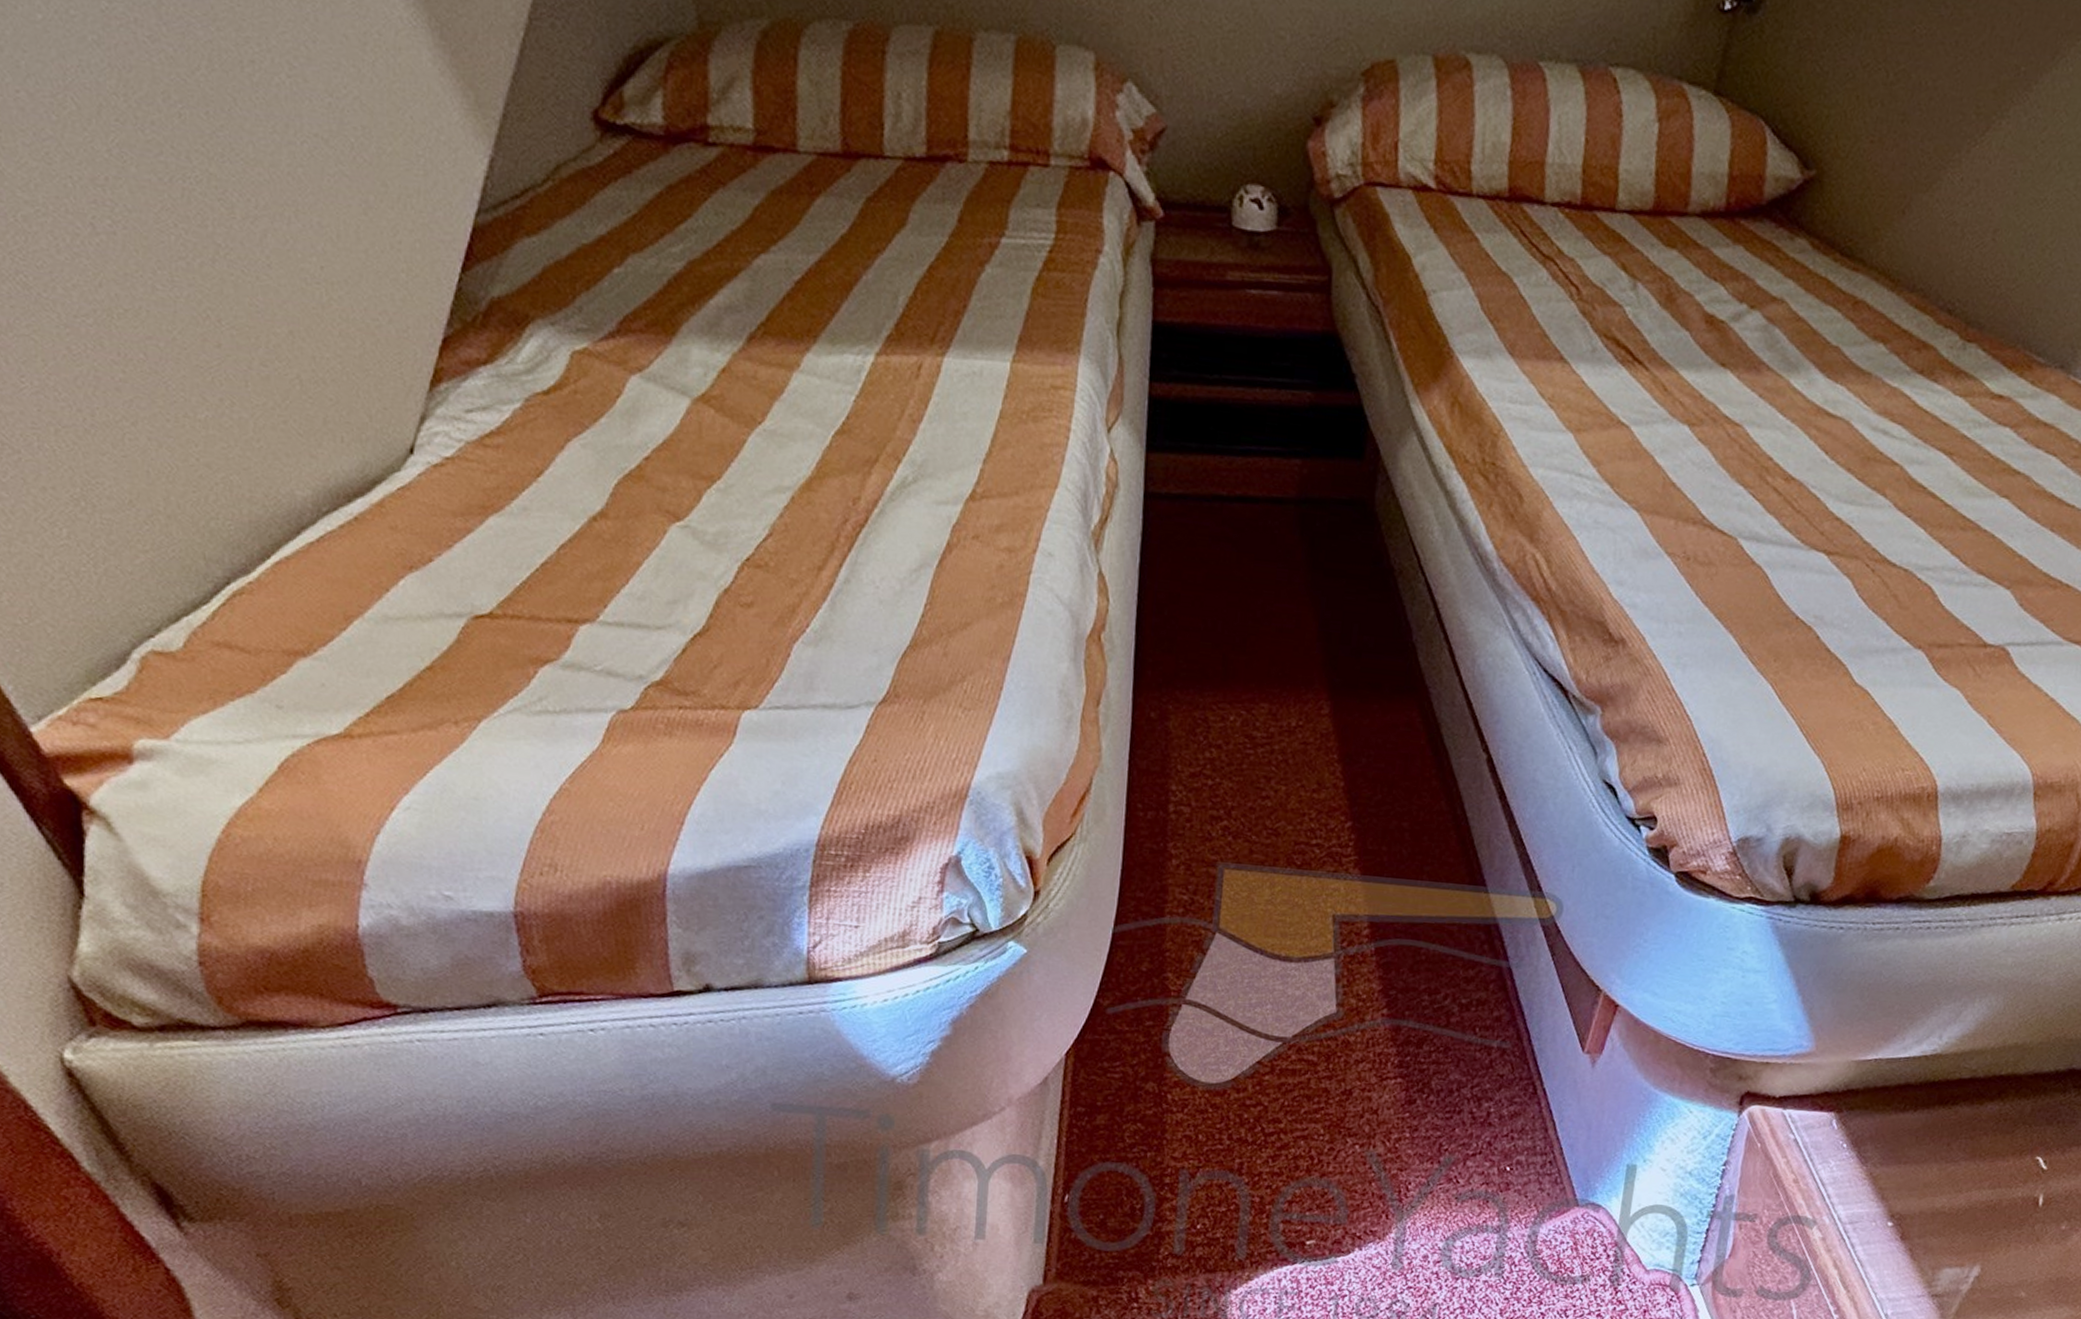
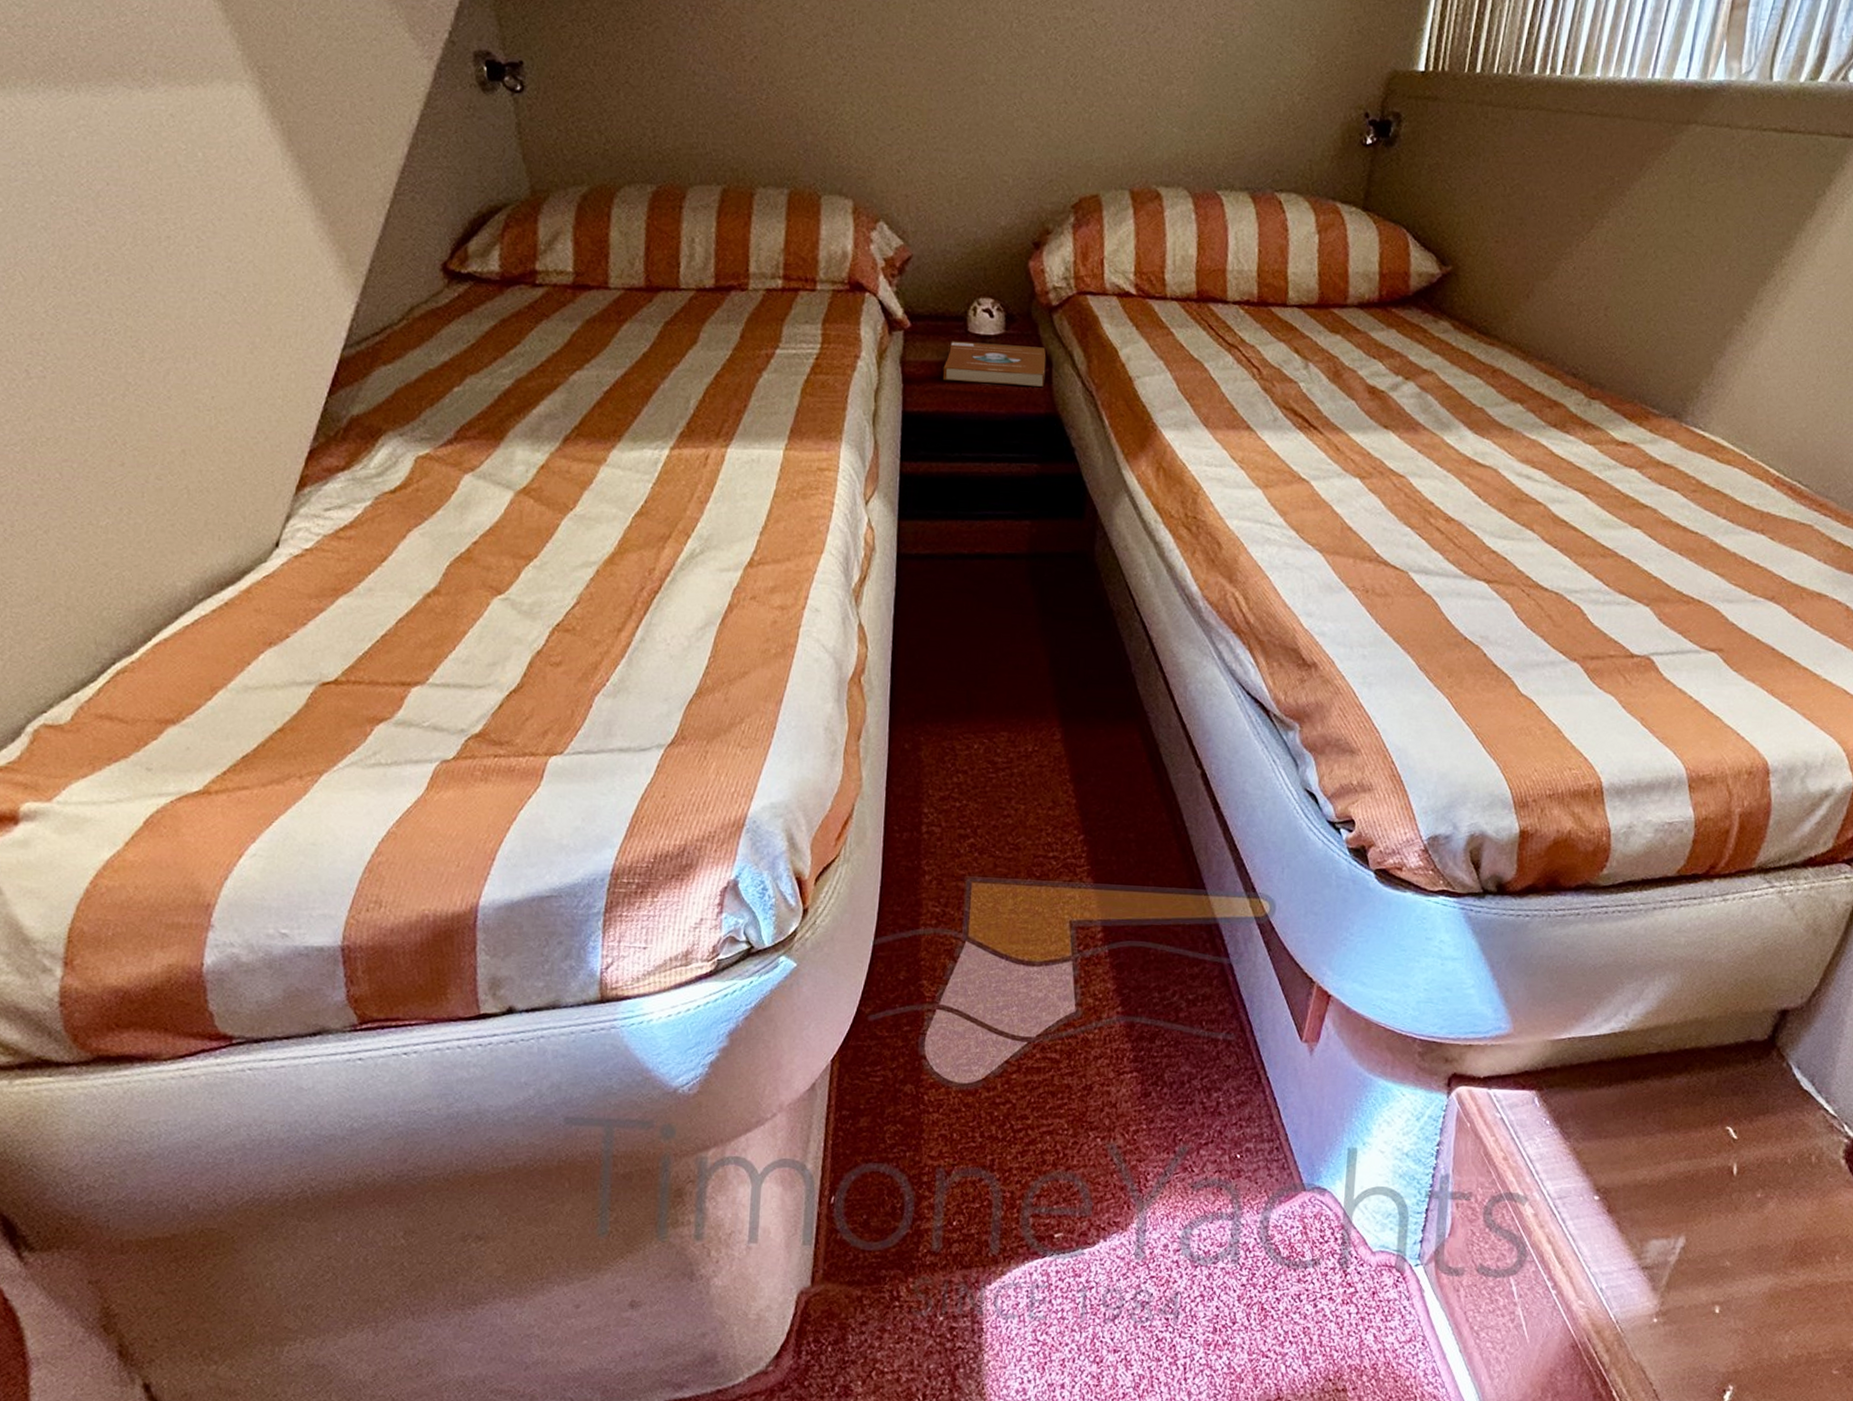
book: none [1200,236,1326,298] -> present [942,341,1046,387]

